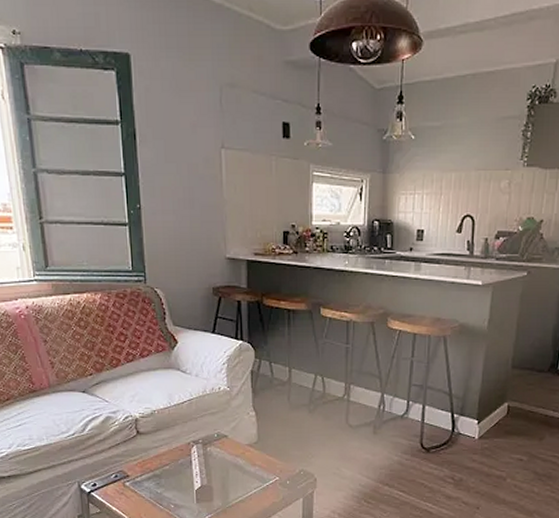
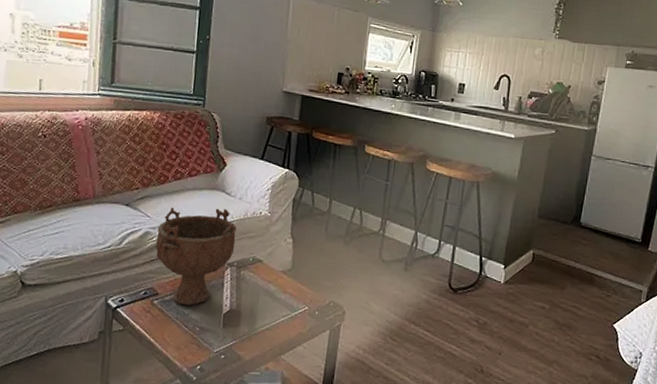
decorative bowl: none [117,387,198,485] -> present [155,207,237,306]

